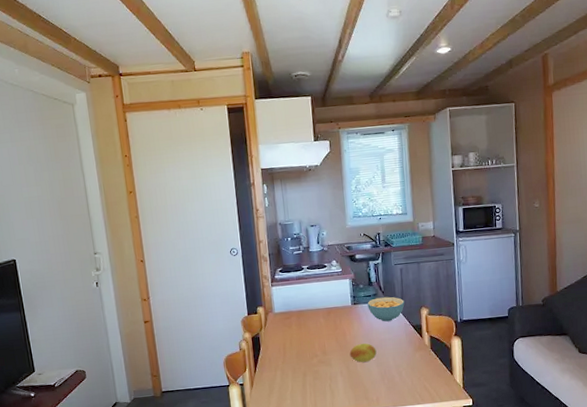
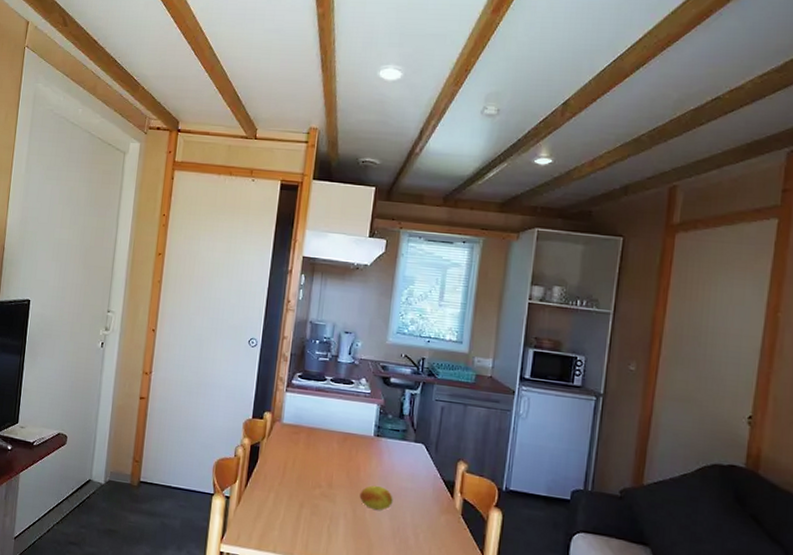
cereal bowl: present [367,296,405,322] -> none [392,435,439,468]

